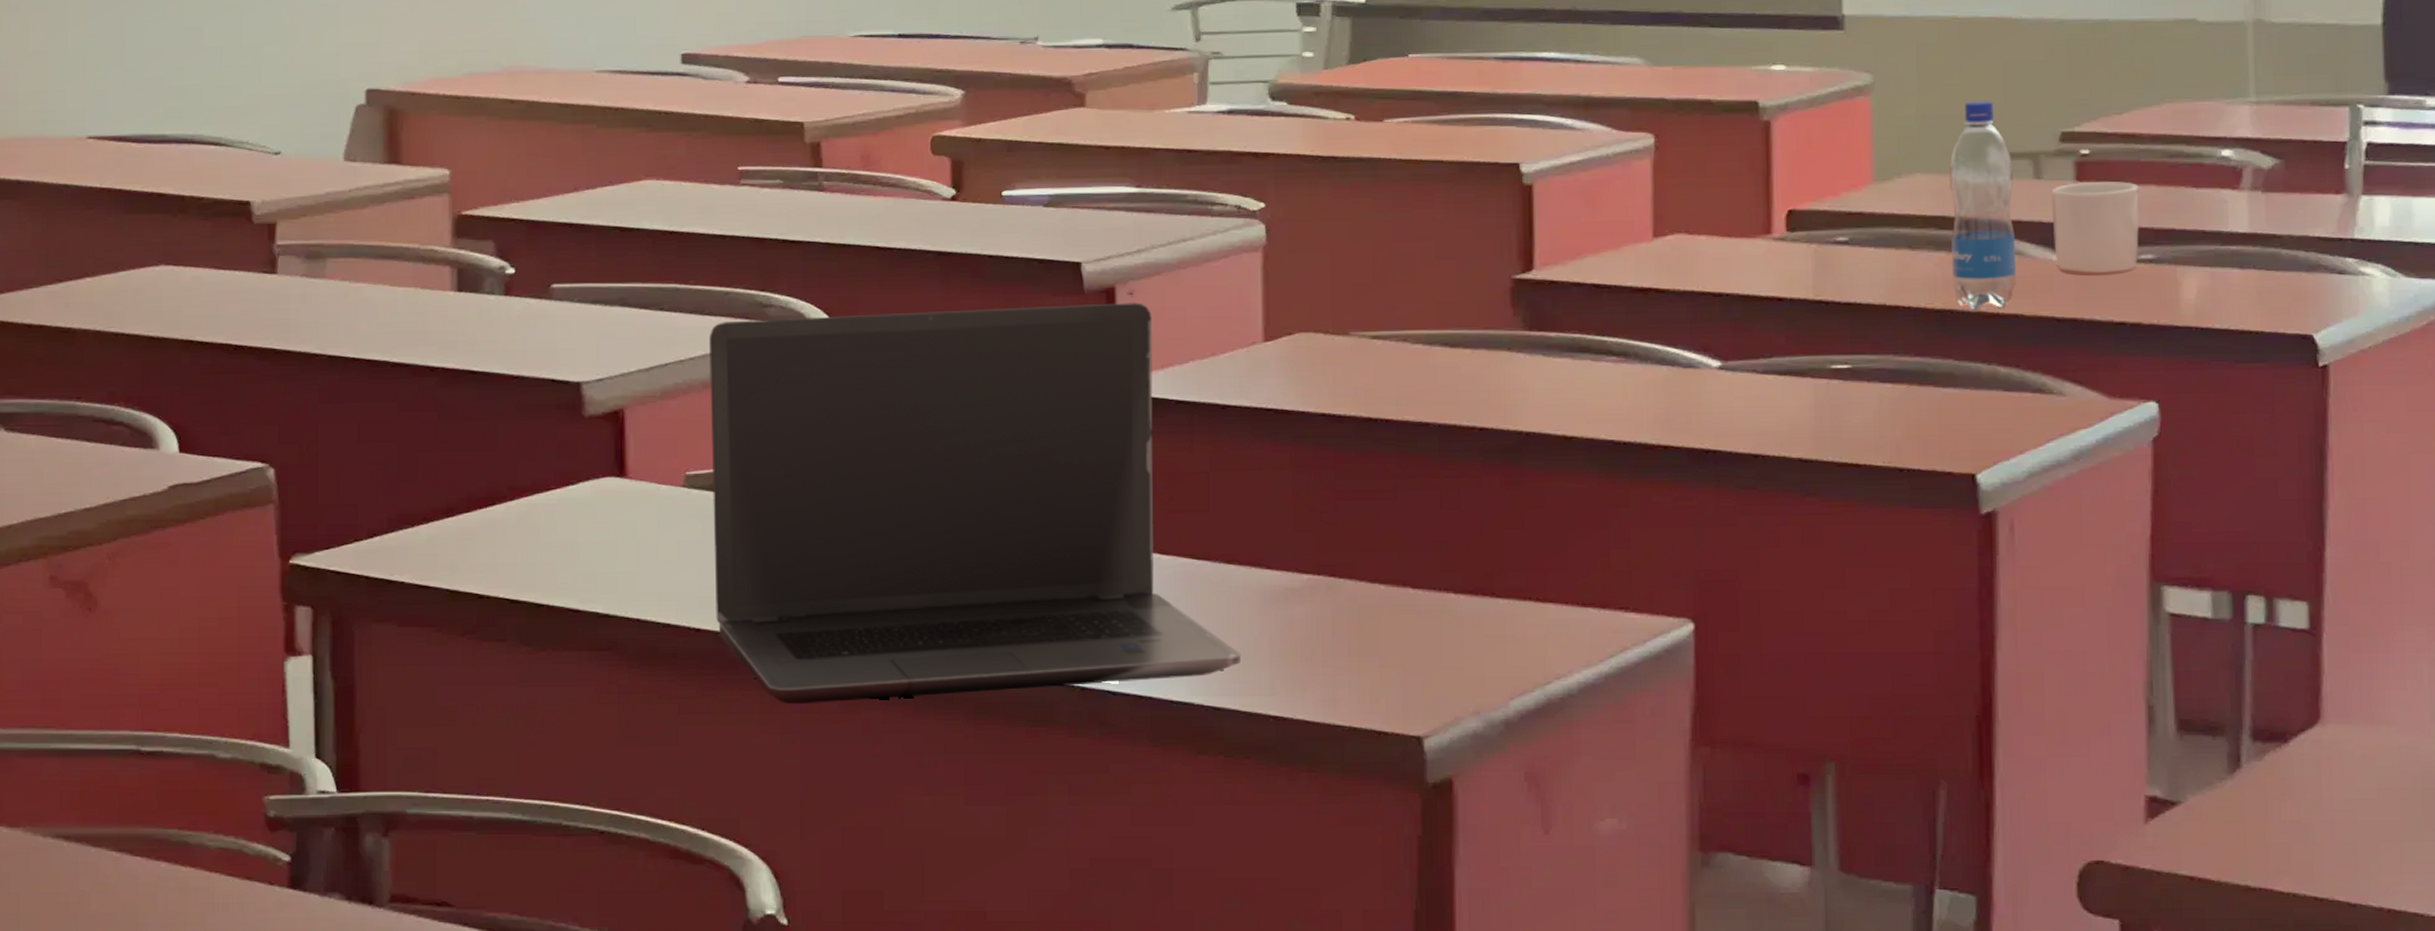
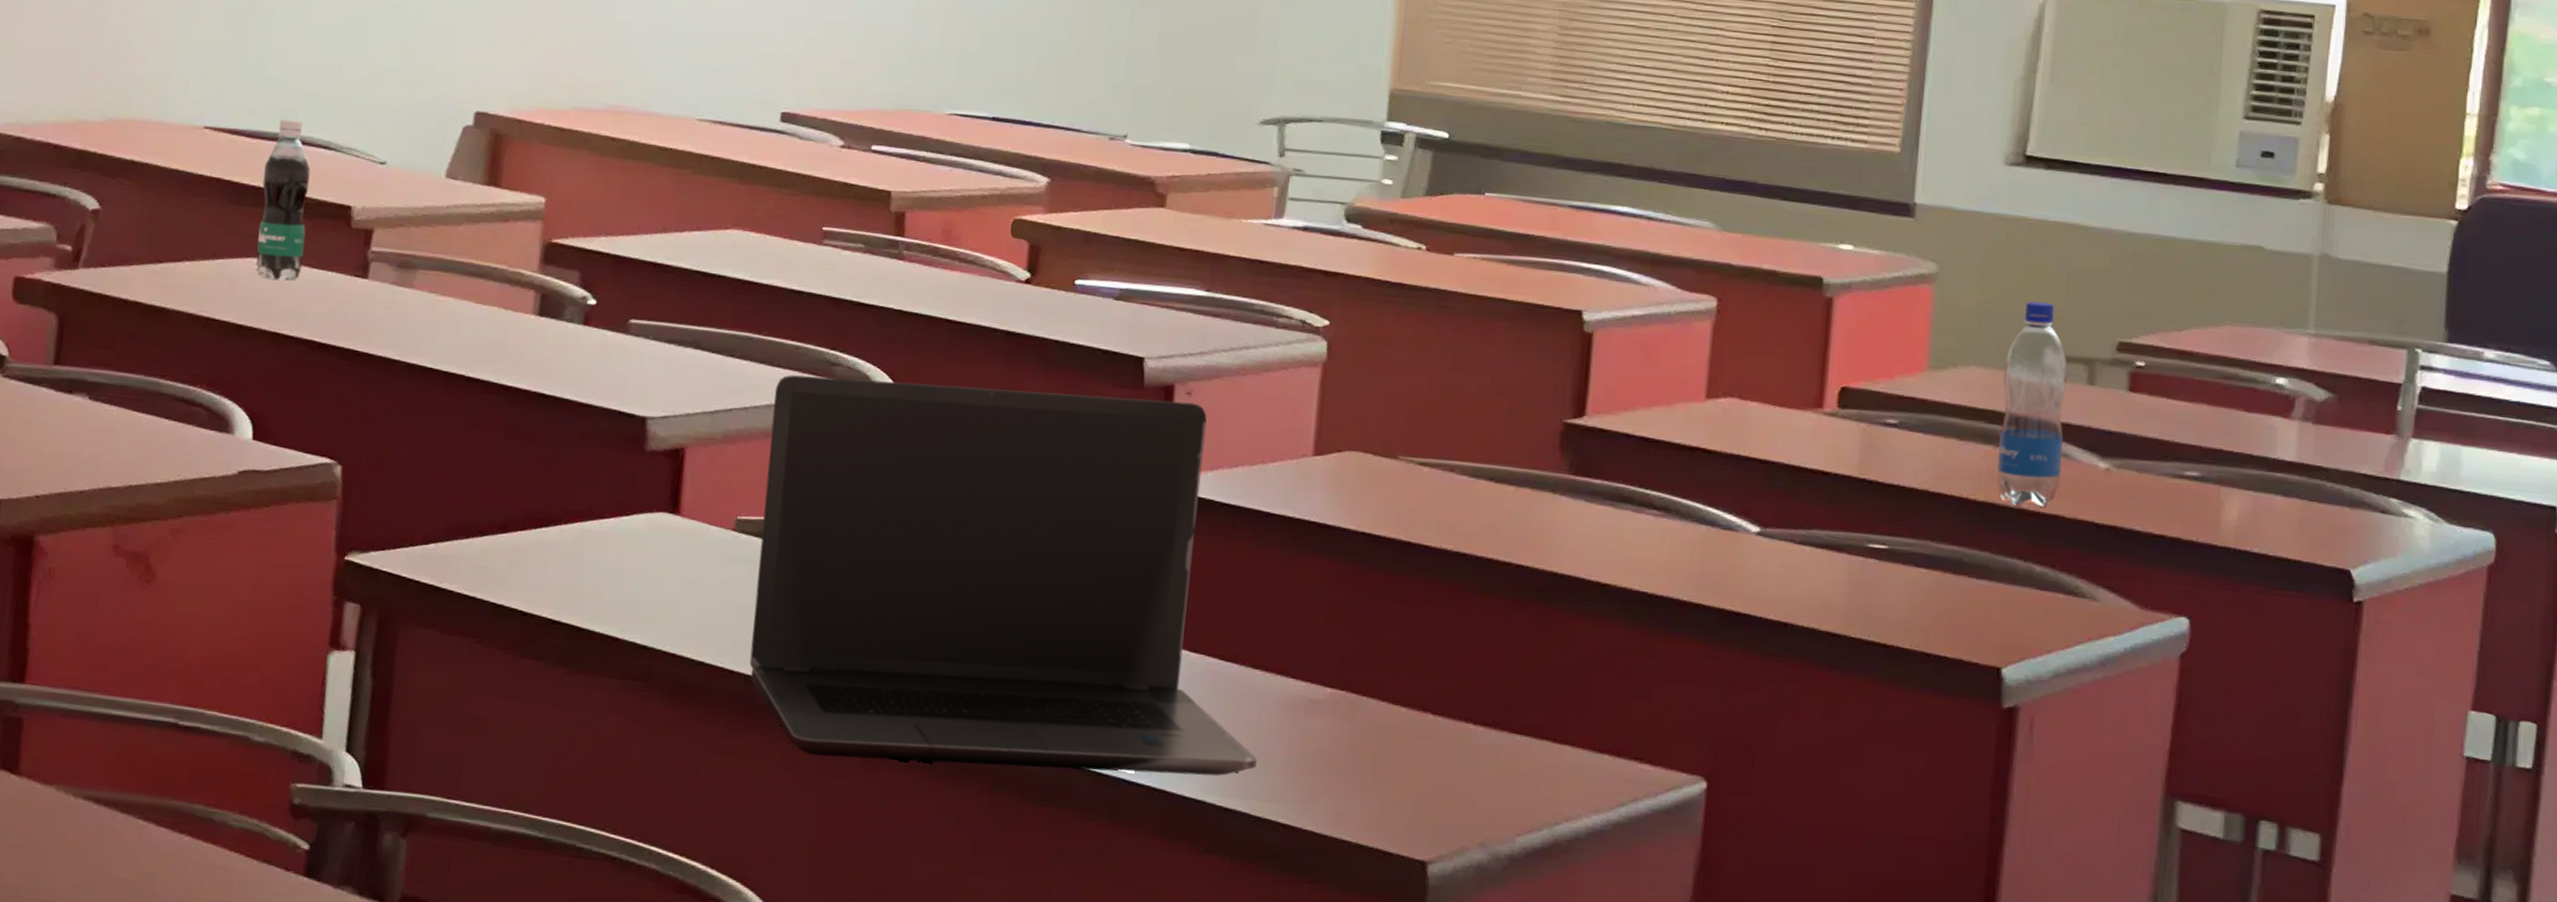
bottle: none [154,119,208,287] -> present [256,118,311,282]
mug: present [2051,181,2140,276] -> none [2101,393,2191,488]

